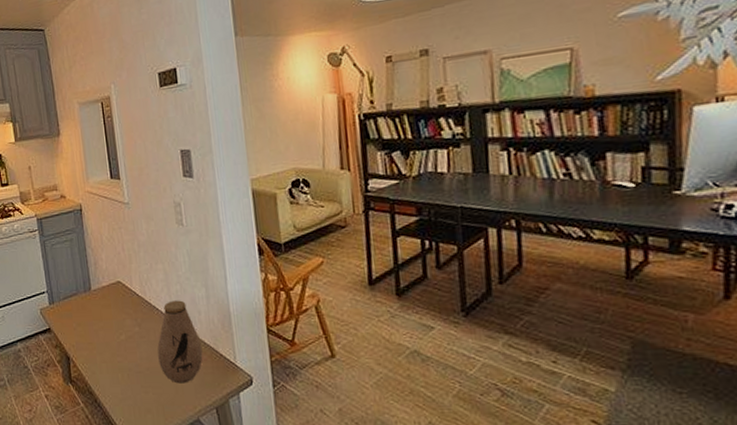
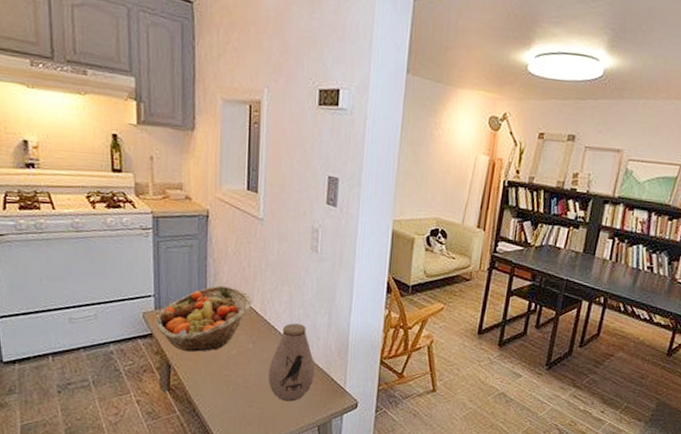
fruit basket: none [50,273,132,342] -> present [154,285,253,352]

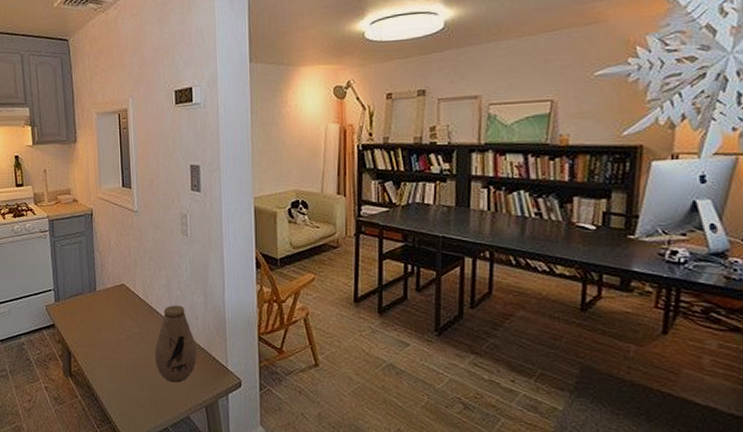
fruit basket: present [154,285,253,352] -> none [55,276,135,339]

